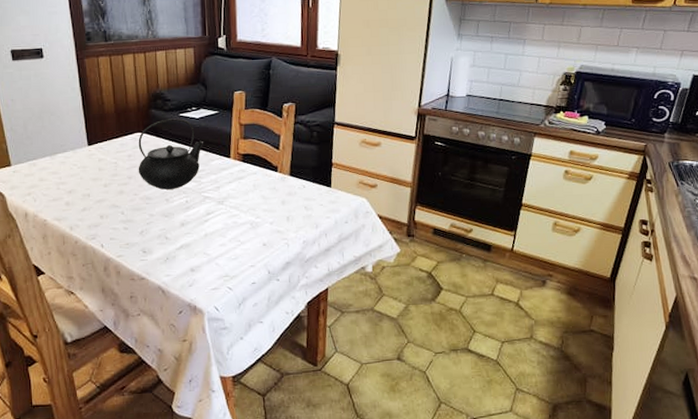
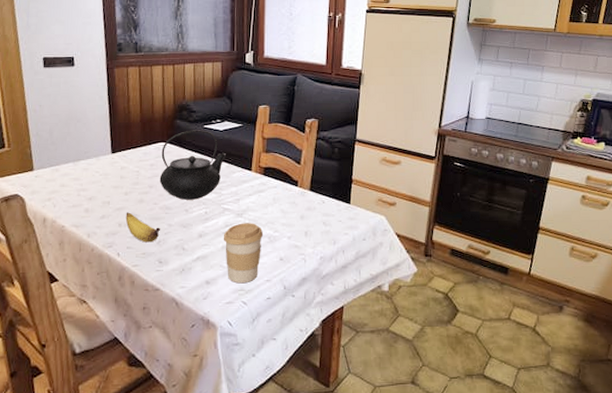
banana: none [106,204,142,233] -> present [125,212,160,243]
coffee cup: none [205,210,246,270] -> present [223,223,264,284]

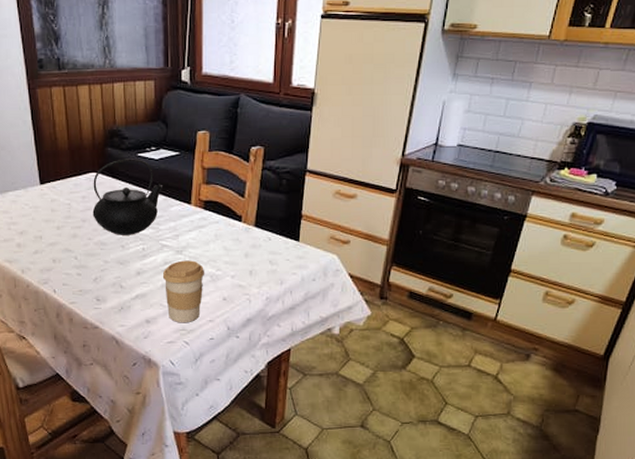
banana: present [125,212,160,243] -> none [59,247,96,280]

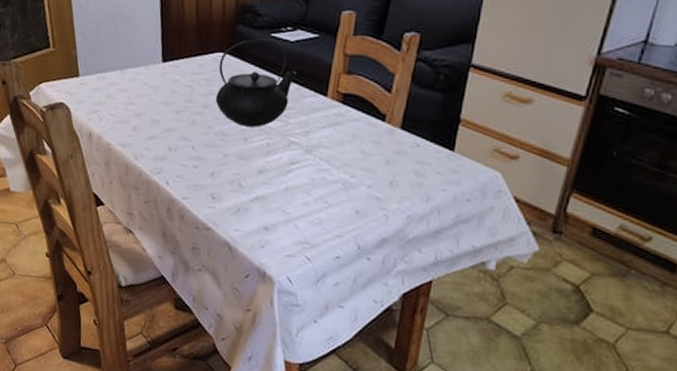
coffee cup: present [162,260,205,323] -> none [287,161,337,236]

